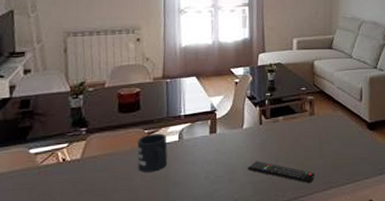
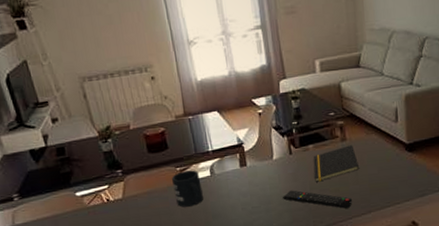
notepad: none [281,120,325,154] -> present [313,145,360,182]

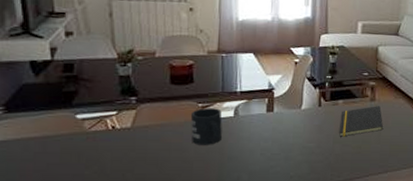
remote control: present [283,190,353,209] -> none [304,141,372,165]

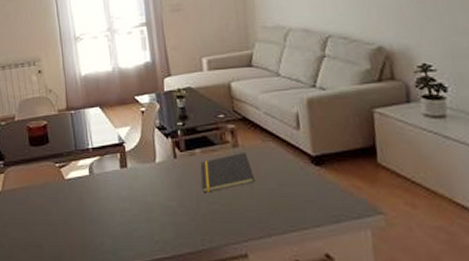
mug: present [190,108,223,145] -> none [49,167,81,207]

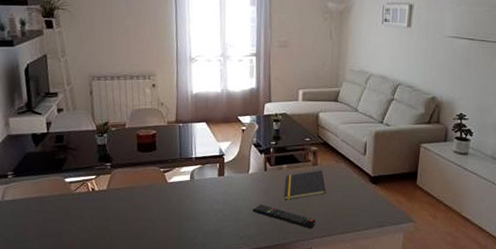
remote control: none [166,199,248,228] -> present [253,204,316,228]

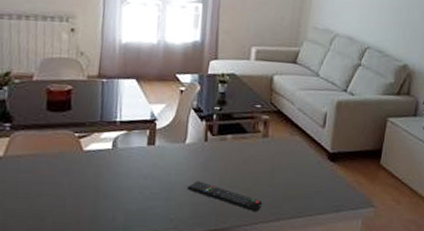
notepad: present [284,170,327,200] -> none [226,143,277,177]

